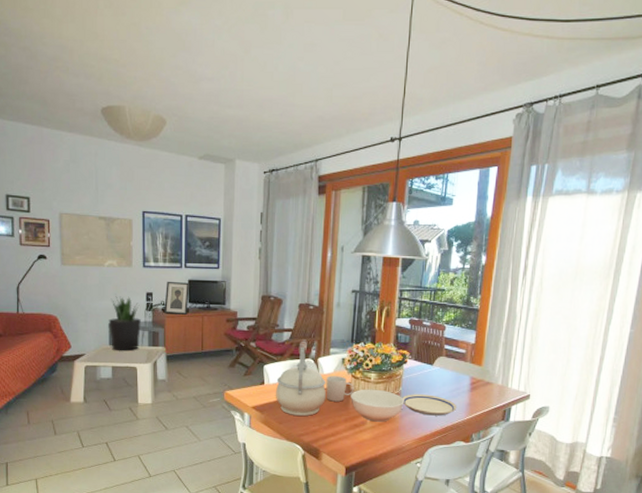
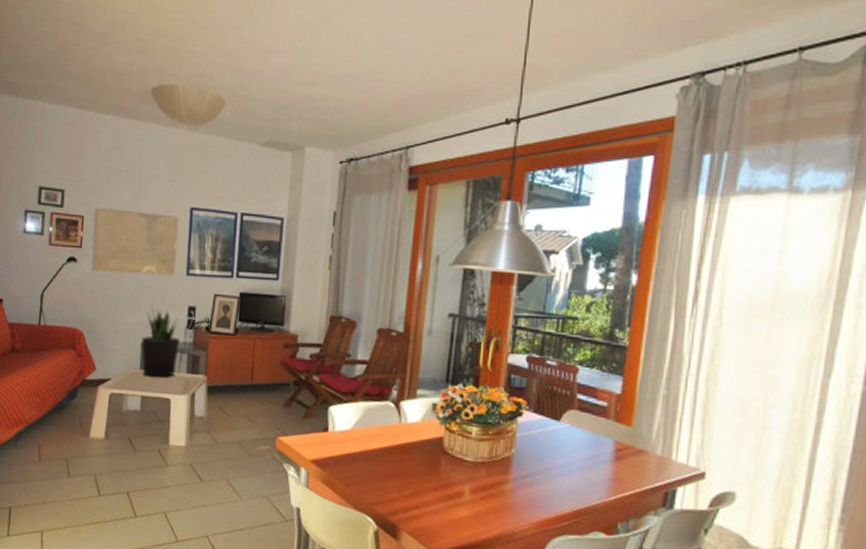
kettle: present [275,339,327,416] -> none [341,375,411,479]
mug: present [326,376,355,402] -> none [409,426,449,463]
bowl: present [350,389,404,422] -> none [443,447,518,495]
plate: present [402,394,457,416] -> none [515,458,595,494]

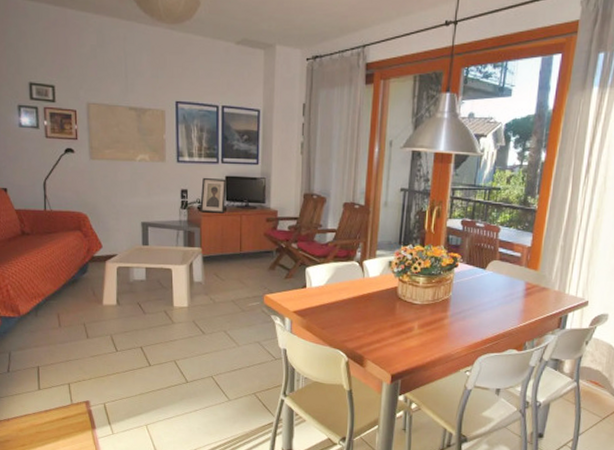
planter: present [141,309,180,377] -> none [141,193,176,251]

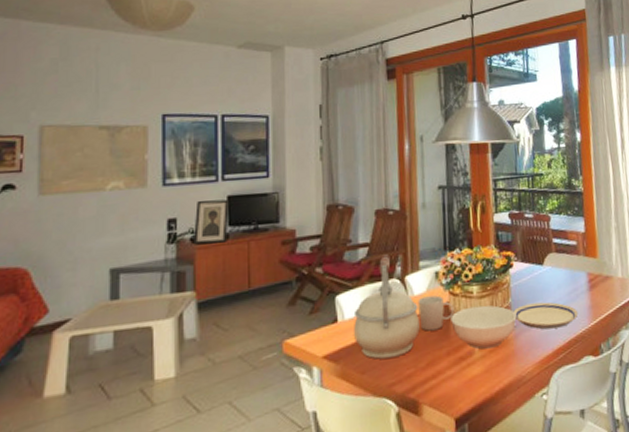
kettle: none [317,241,372,321] -> present [353,254,421,360]
mug: none [371,279,402,307] -> present [418,295,455,331]
bowl: none [397,293,454,329] -> present [451,305,517,349]
plate: none [452,299,510,323] -> present [513,302,579,330]

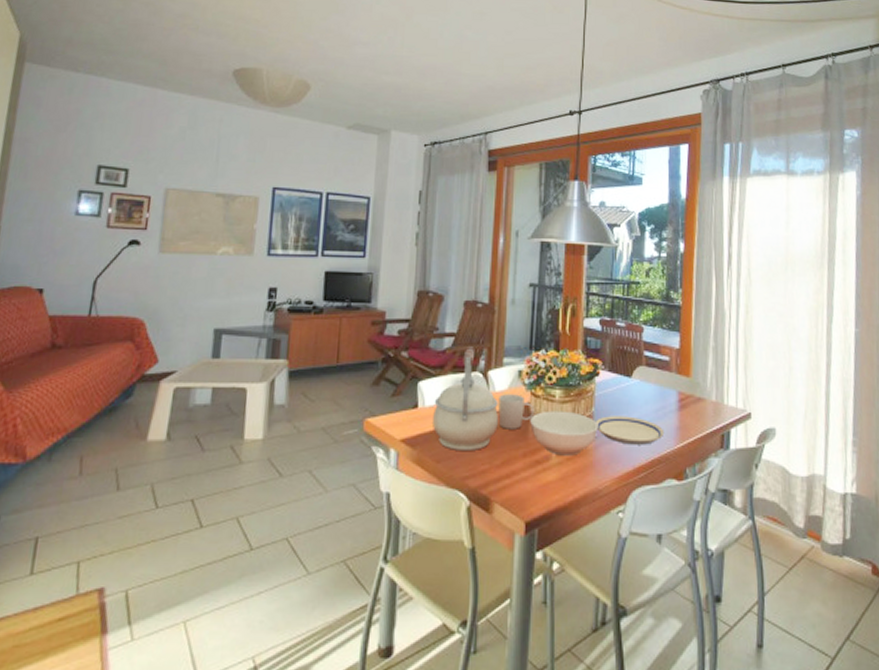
picture frame: present [194,199,229,245] -> none [290,273,326,316]

